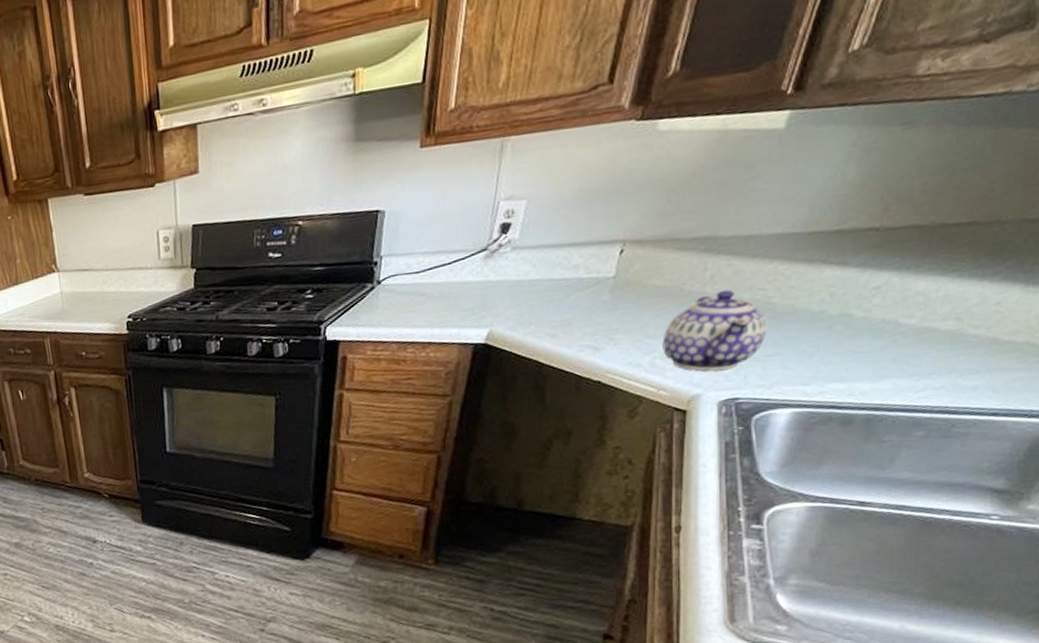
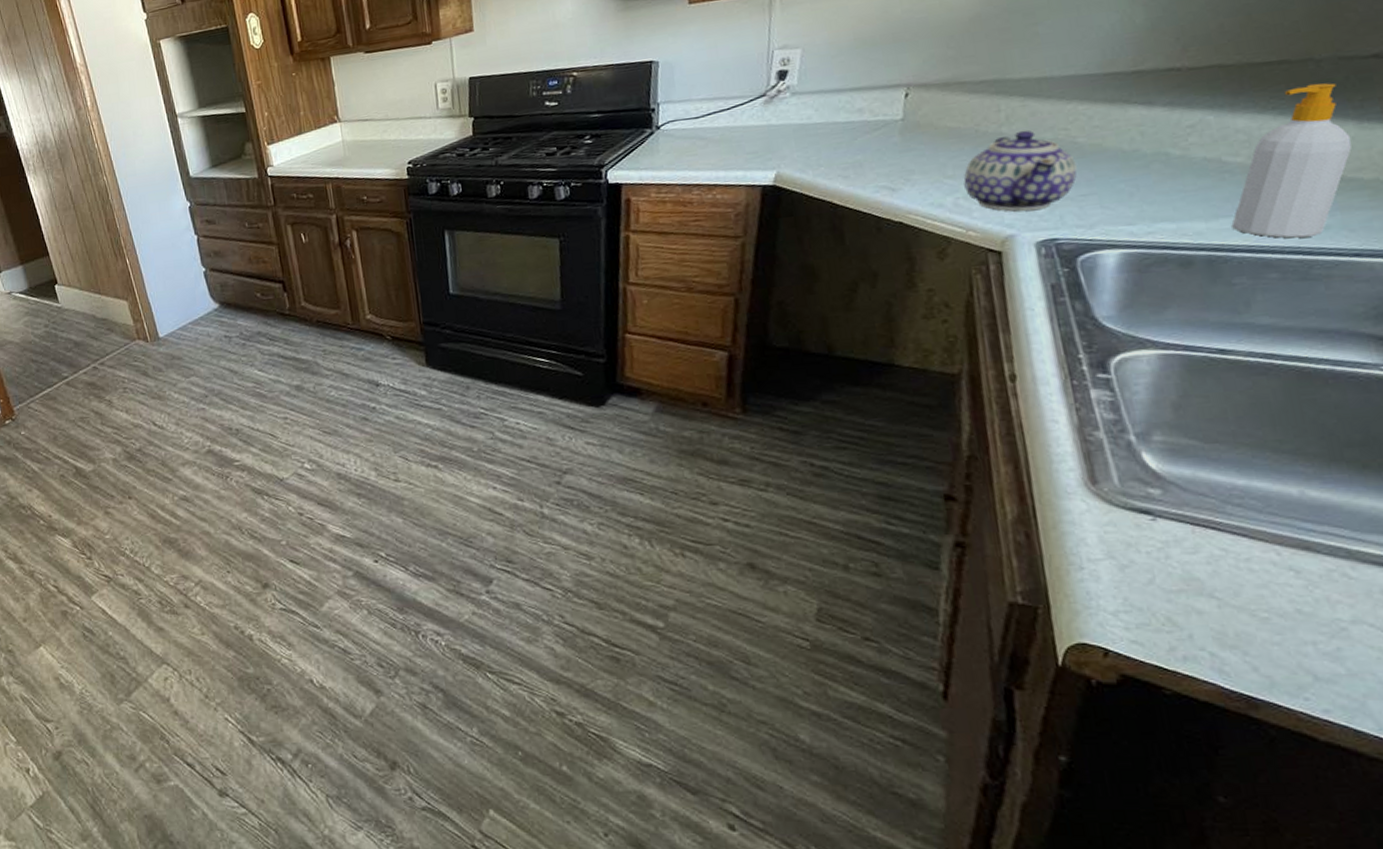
soap bottle: none [893,245,1015,398] -> present [1231,83,1352,238]

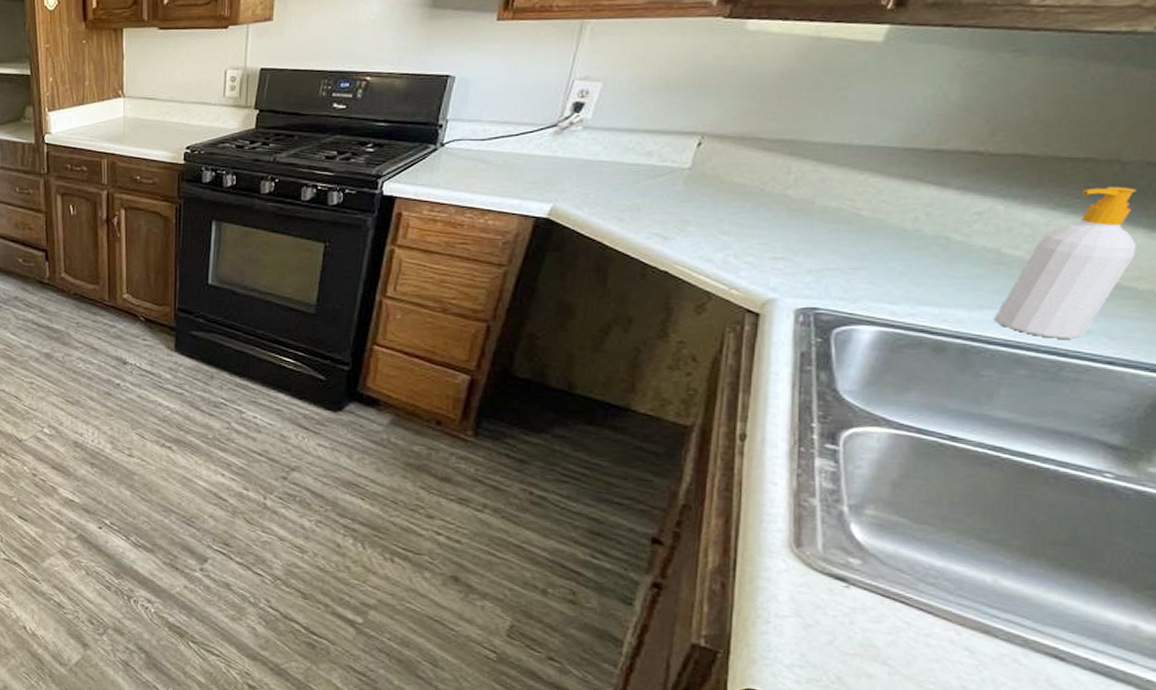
teapot: present [963,130,1077,211] -> none [737,195,854,276]

